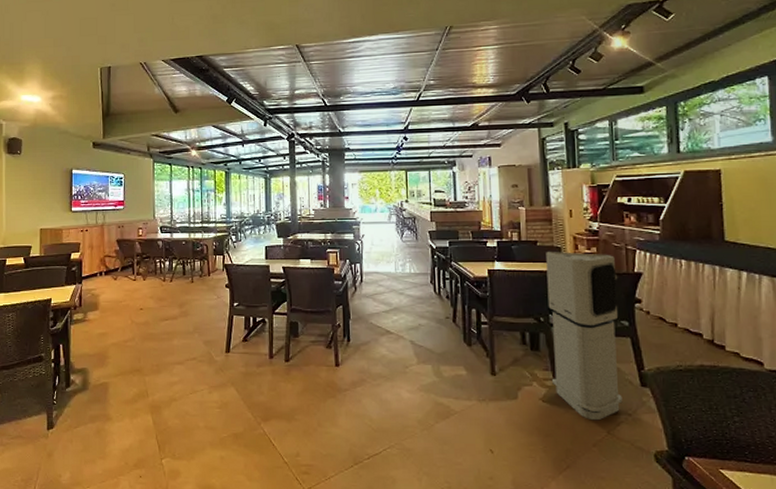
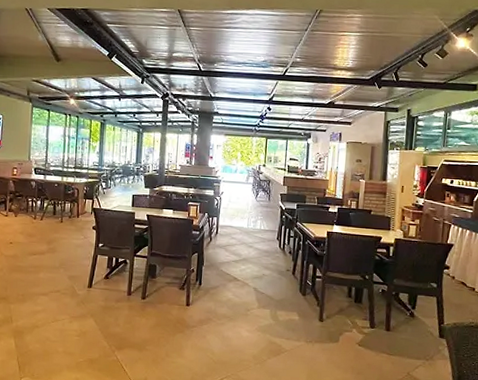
air purifier: present [546,252,623,421] -> none [368,220,433,364]

